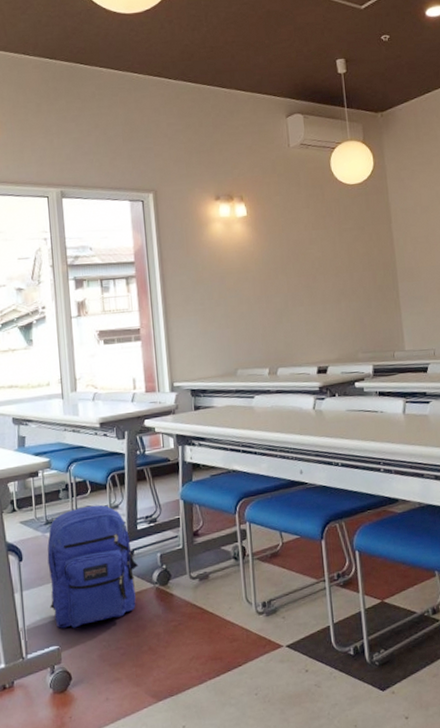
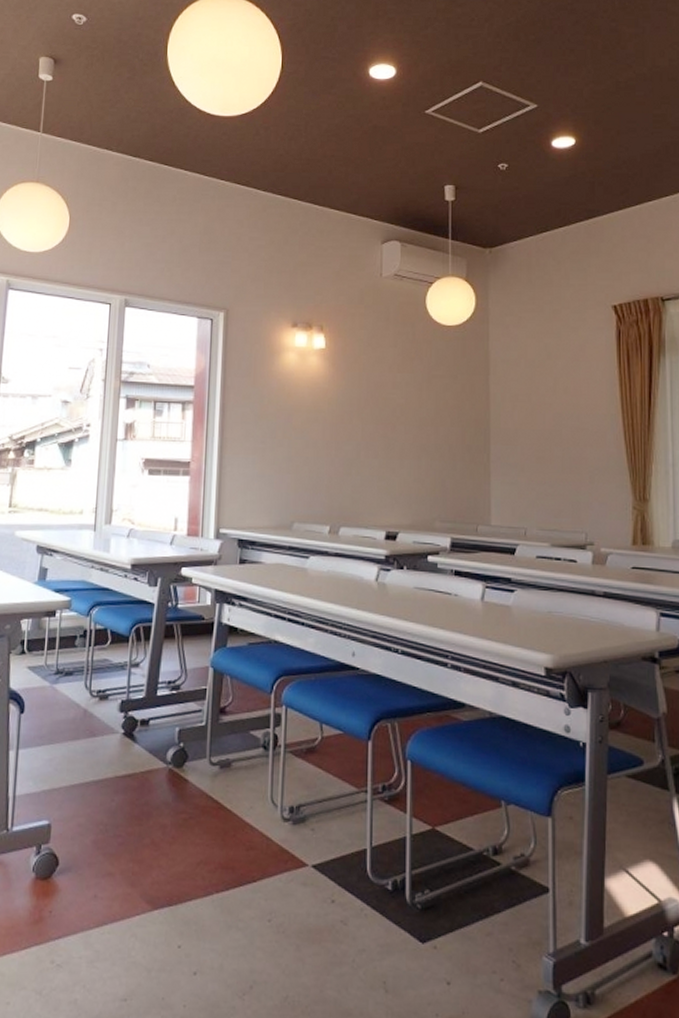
backpack: present [47,504,139,629] -> none [46,659,153,803]

